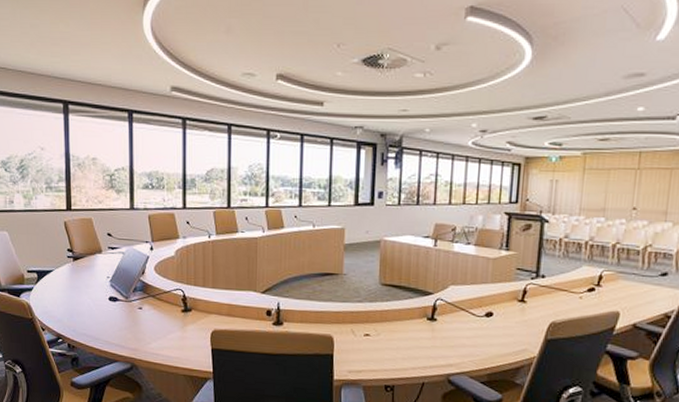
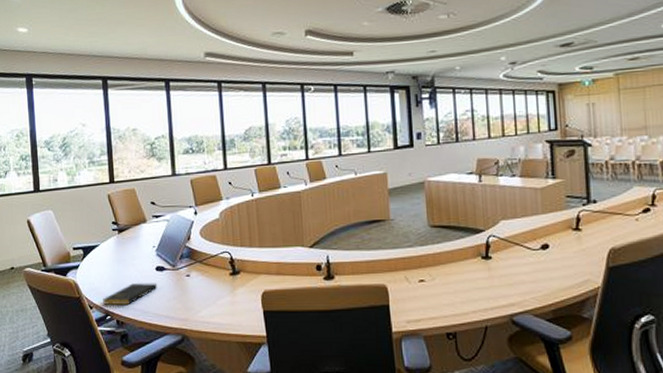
book: none [55,310,110,330] -> present [103,283,158,305]

